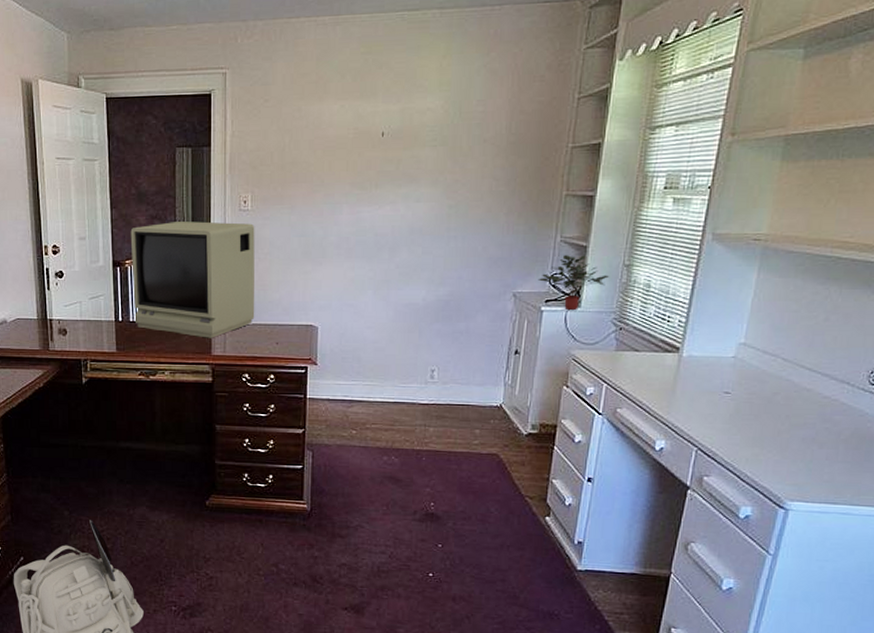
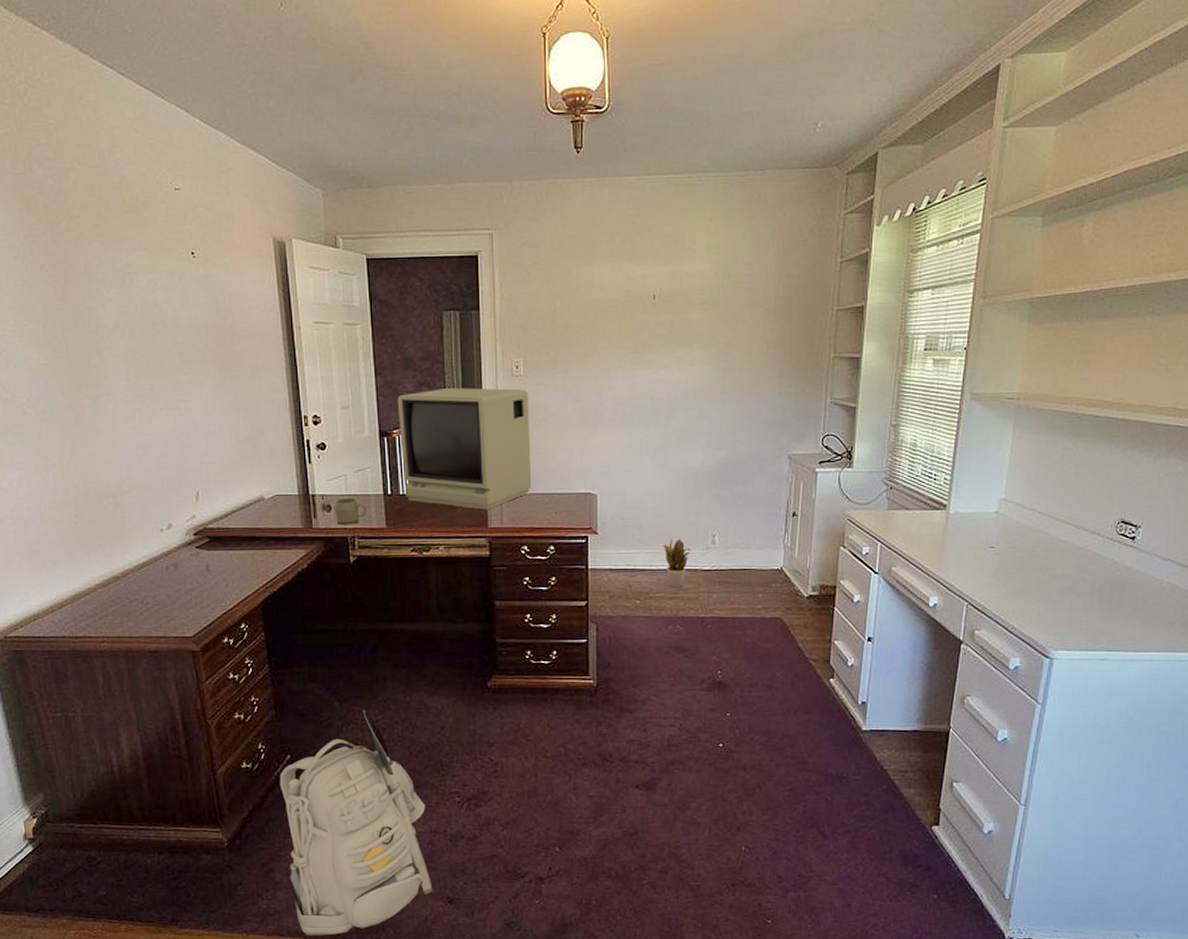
mug: none [69,322,99,349] -> present [334,497,367,525]
potted plant: none [381,371,410,420] -> present [663,538,692,588]
potted plant: present [538,255,609,309] -> none [811,416,878,470]

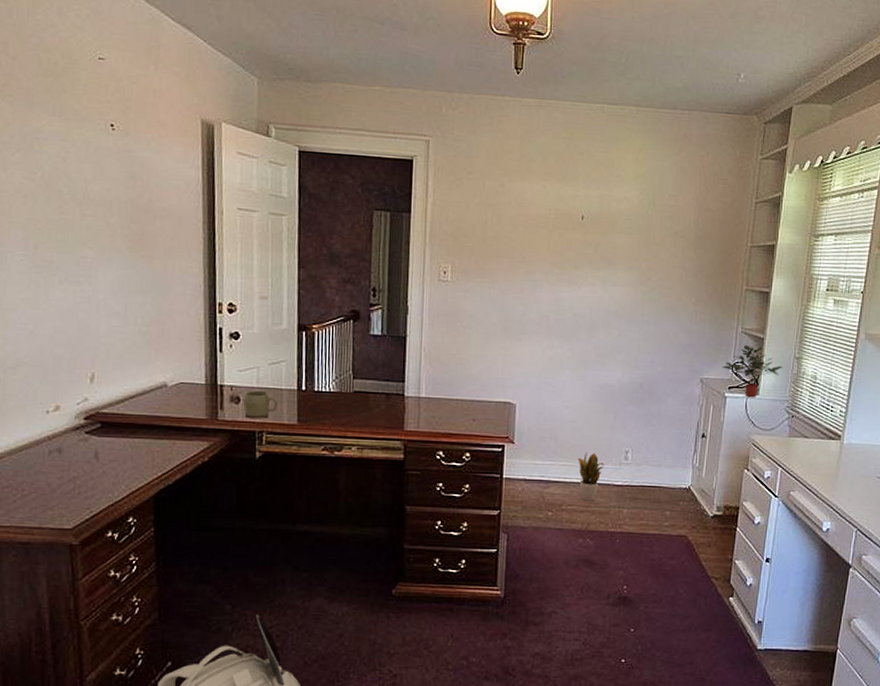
monitor: present [397,388,532,510] -> none [319,287,454,413]
potted plant: none [811,416,878,470] -> present [722,345,782,397]

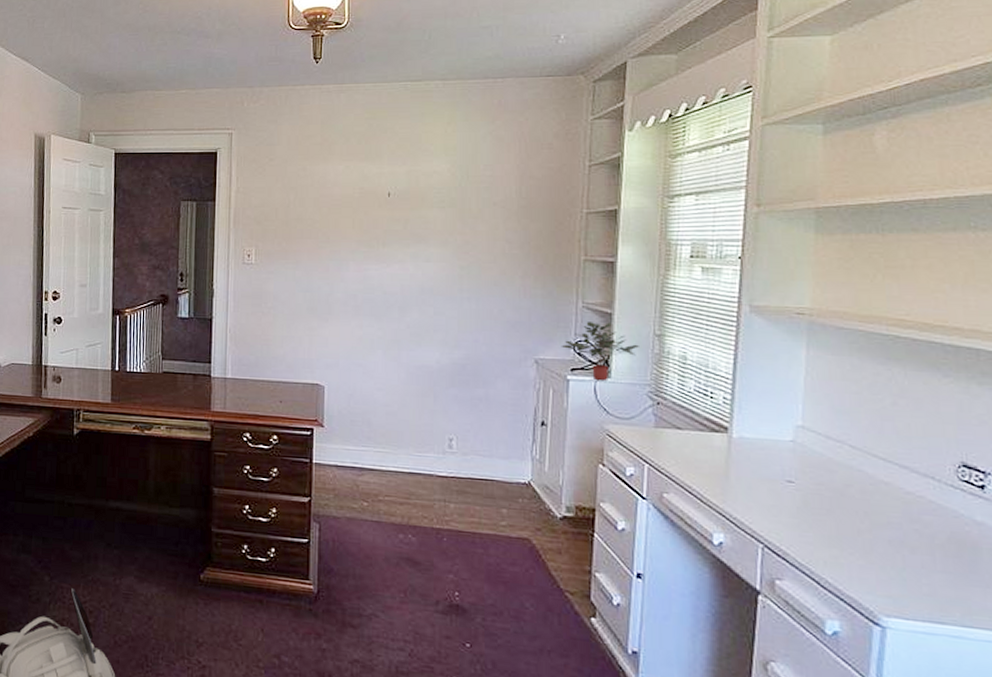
mug: present [243,390,278,419] -> none [64,370,94,398]
potted plant: present [578,452,605,501] -> none [394,438,426,493]

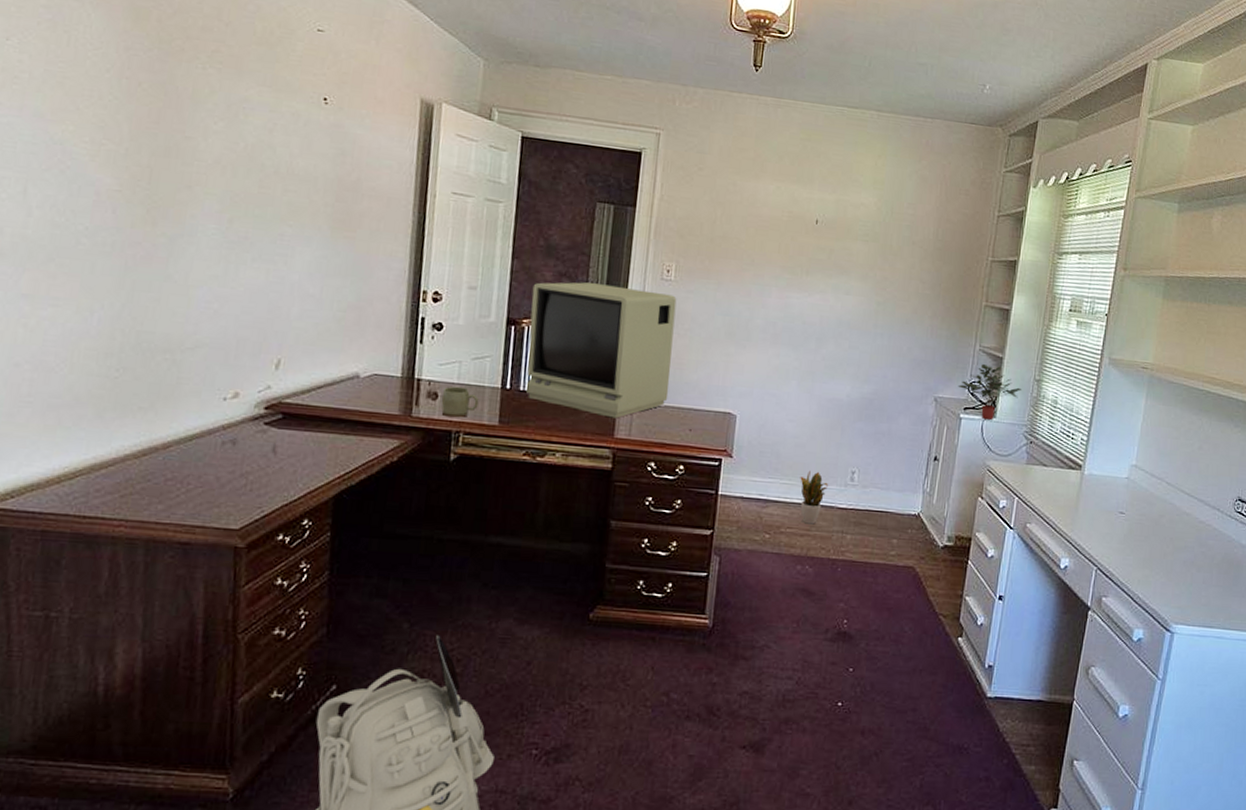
mug: none [64,370,94,398] -> present [440,386,479,418]
monitor: none [131,272,259,393] -> present [526,282,677,419]
potted plant: none [394,438,426,493] -> present [800,470,829,525]

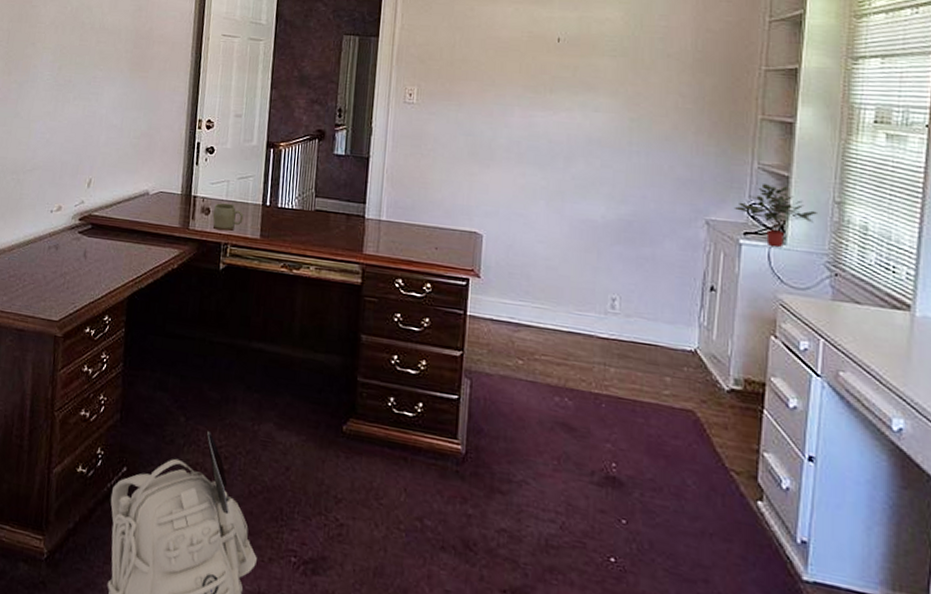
monitor: present [526,282,677,419] -> none [283,107,419,235]
potted plant: present [800,470,829,525] -> none [553,295,587,354]

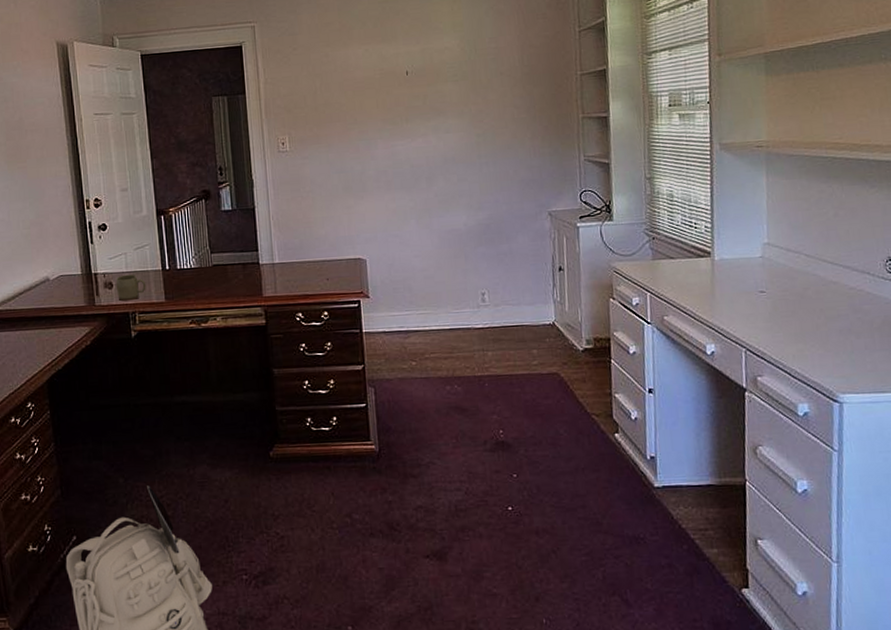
potted plant: present [734,184,817,247] -> none [569,171,634,224]

